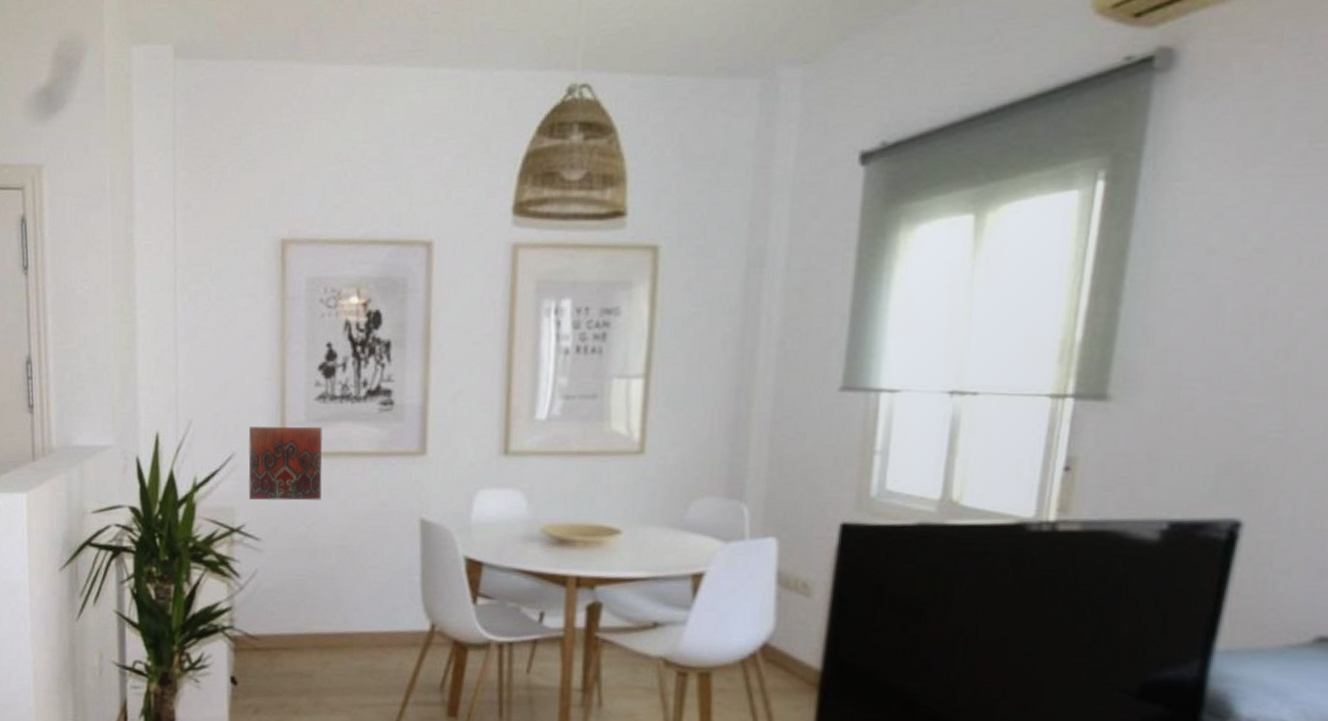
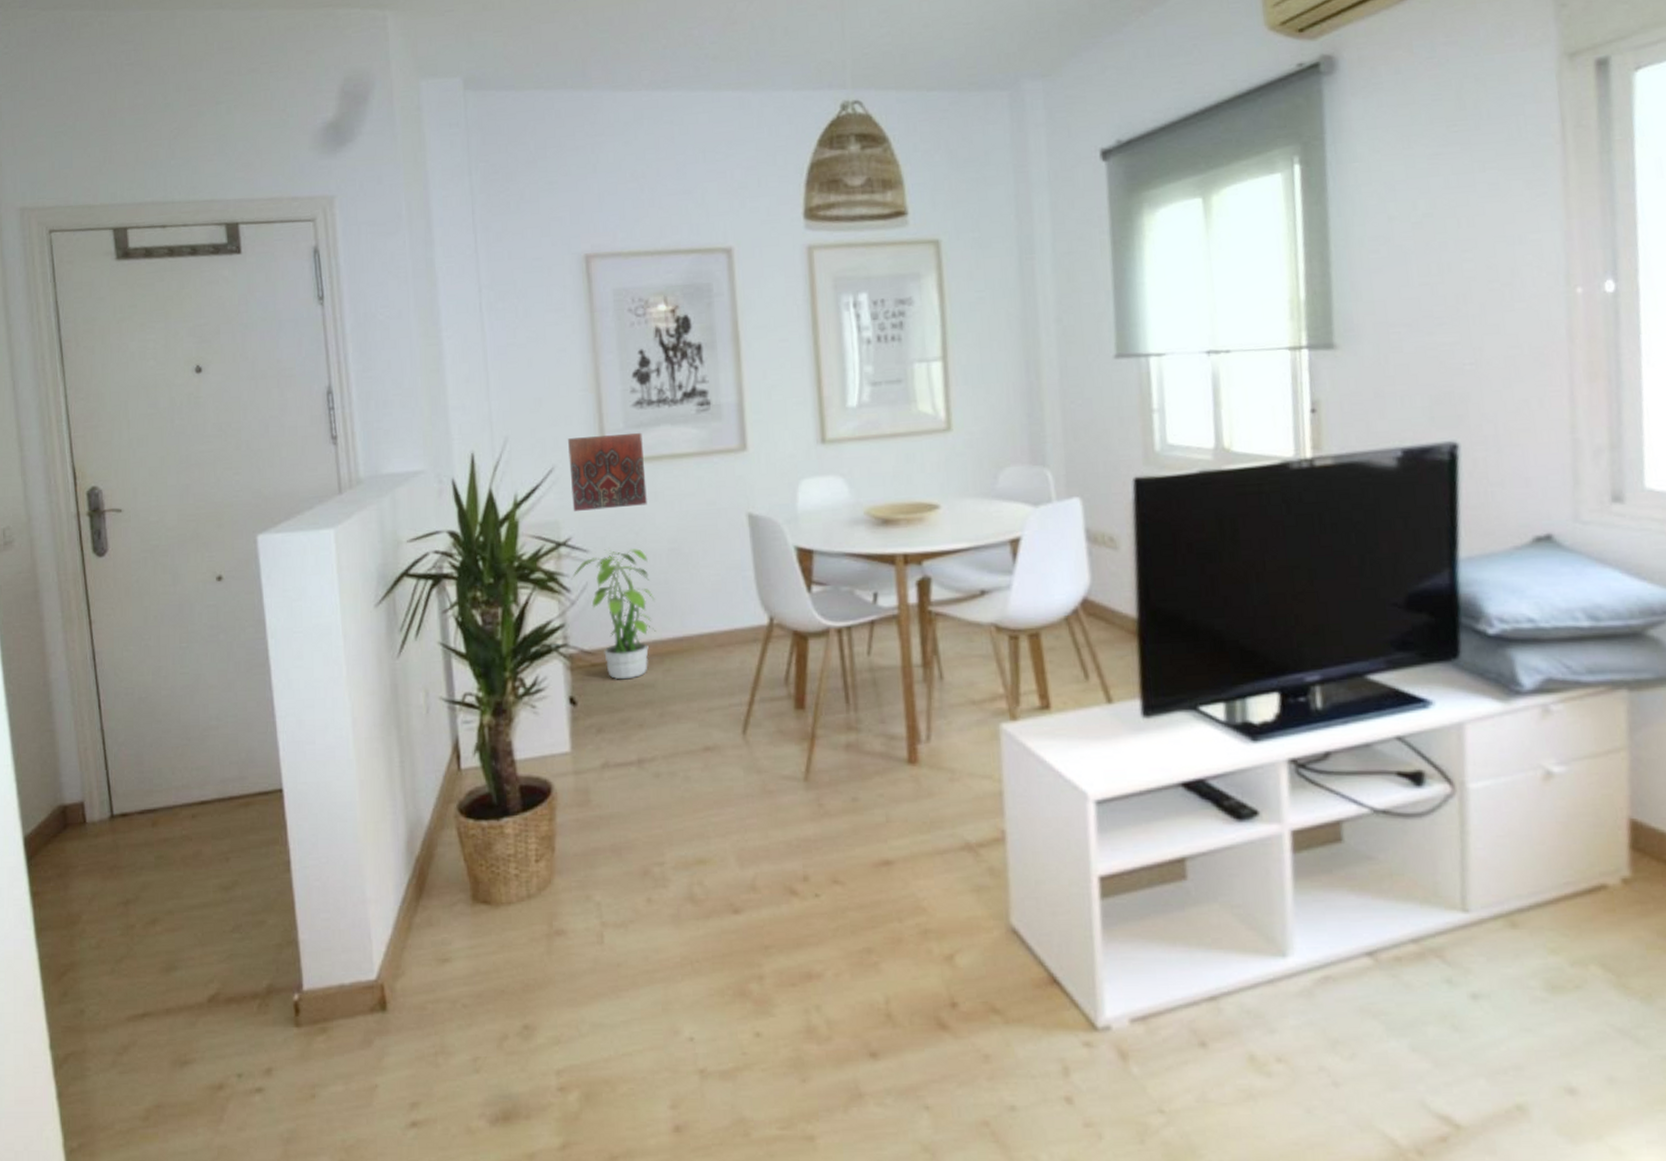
potted plant: none [241,538,320,667] -> present [571,548,657,680]

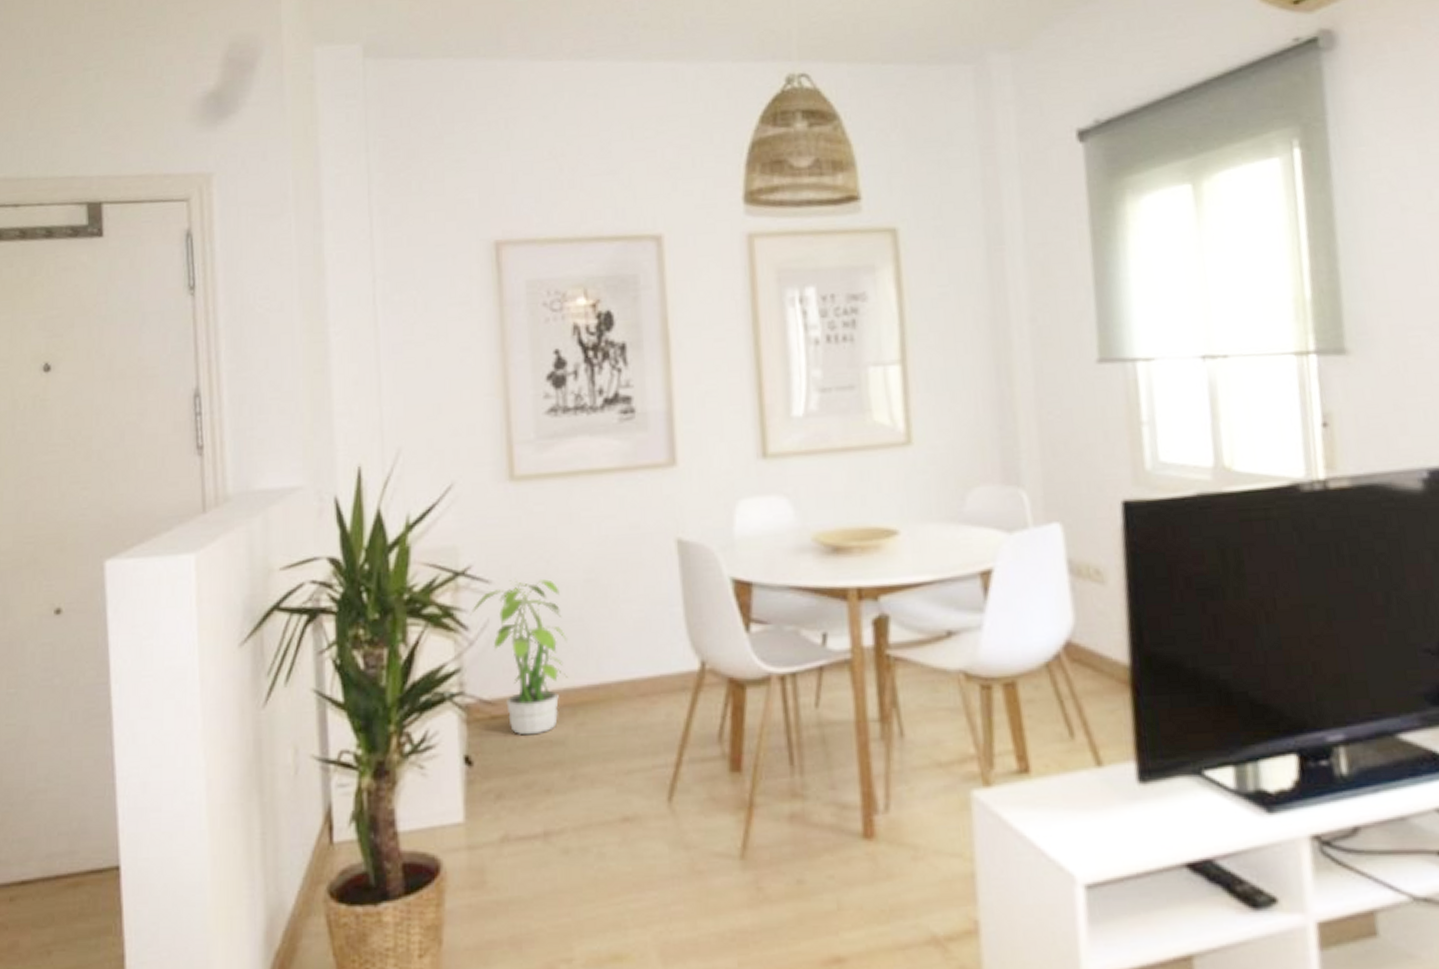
decorative tile: present [568,433,647,511] -> none [470,445,560,535]

